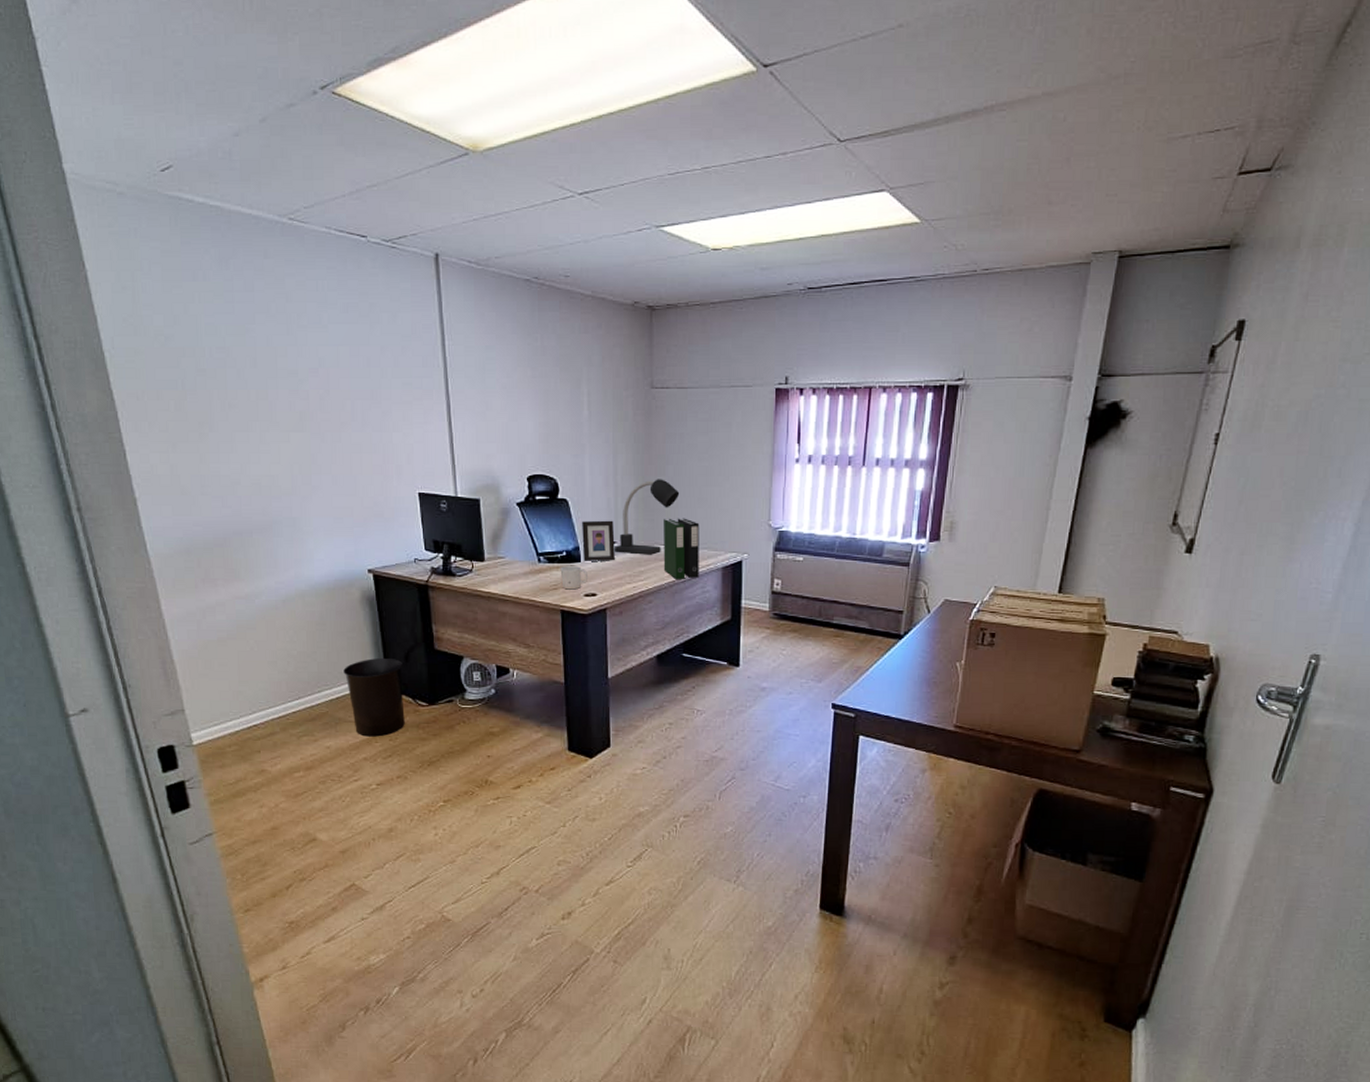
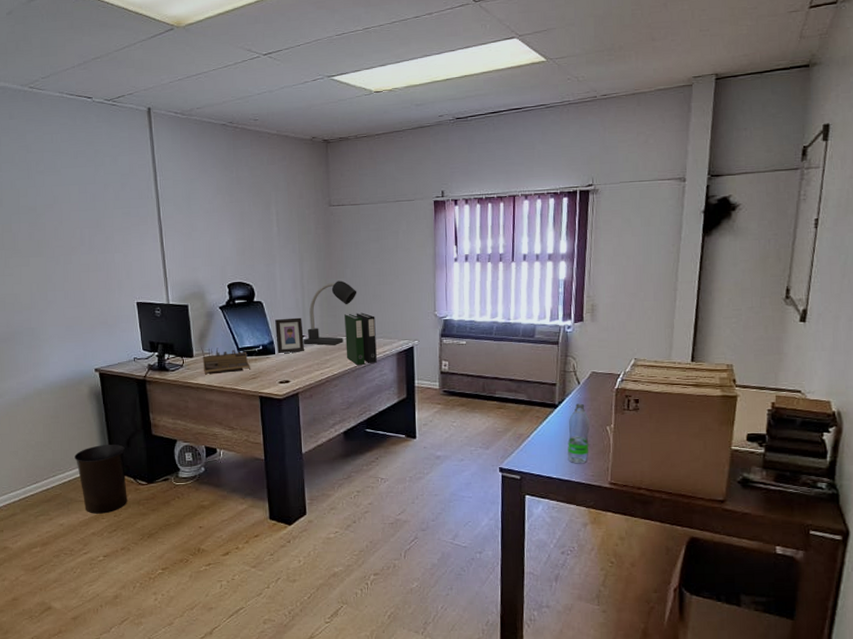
desk organizer: none [494,550,551,583] -> present [201,347,250,375]
mug: present [560,566,587,590] -> none [258,358,281,378]
bottle: none [909,635,937,703] -> present [567,403,590,464]

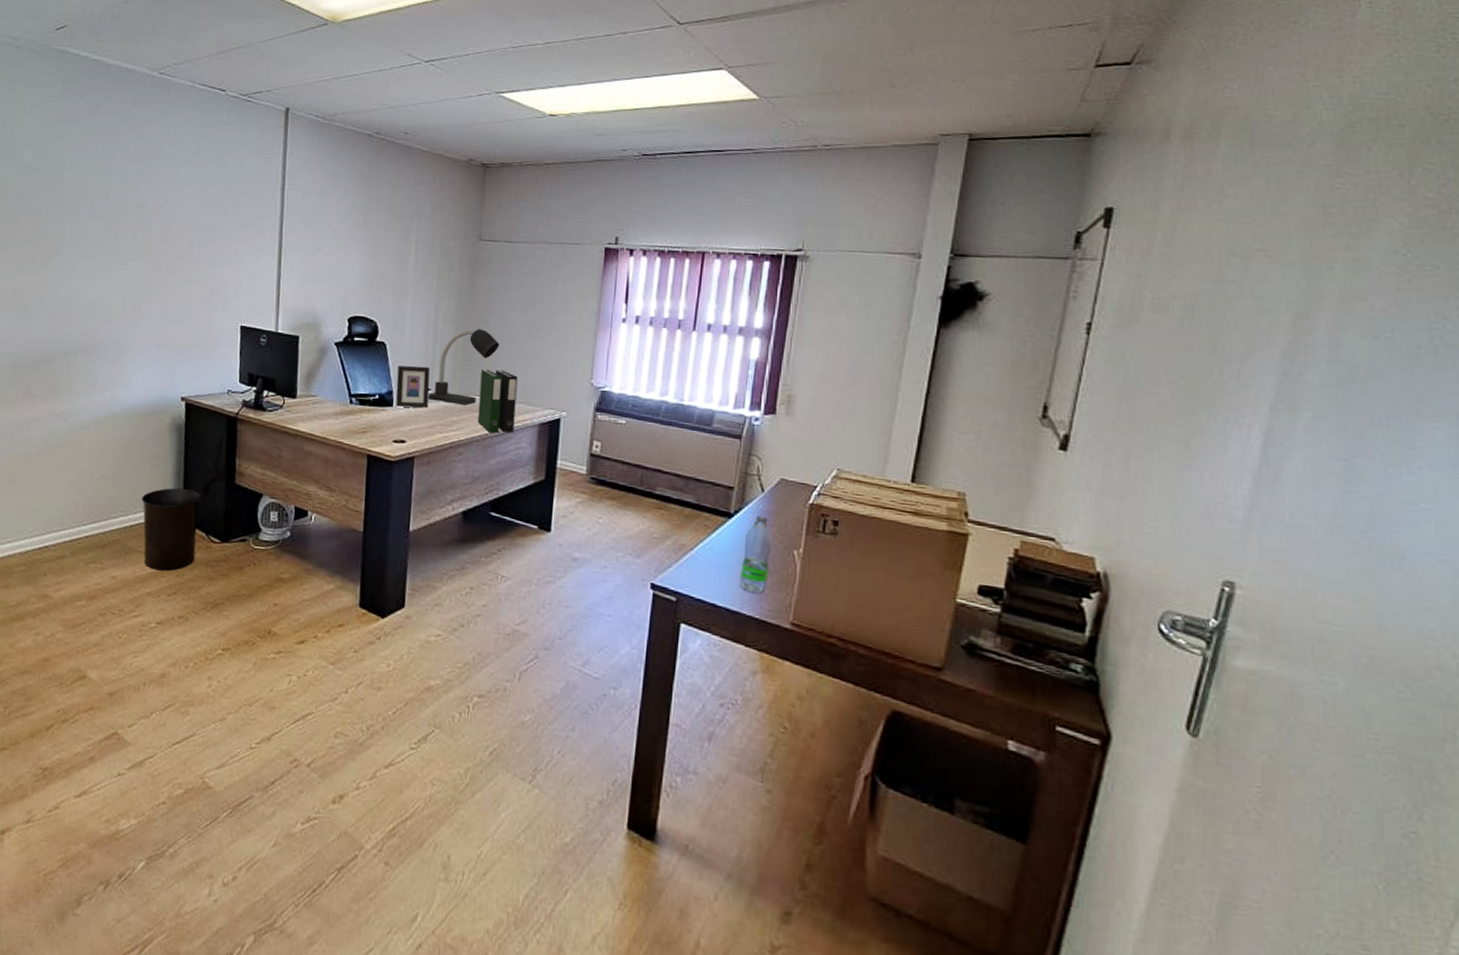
desk organizer: present [201,347,250,375] -> none [306,387,361,422]

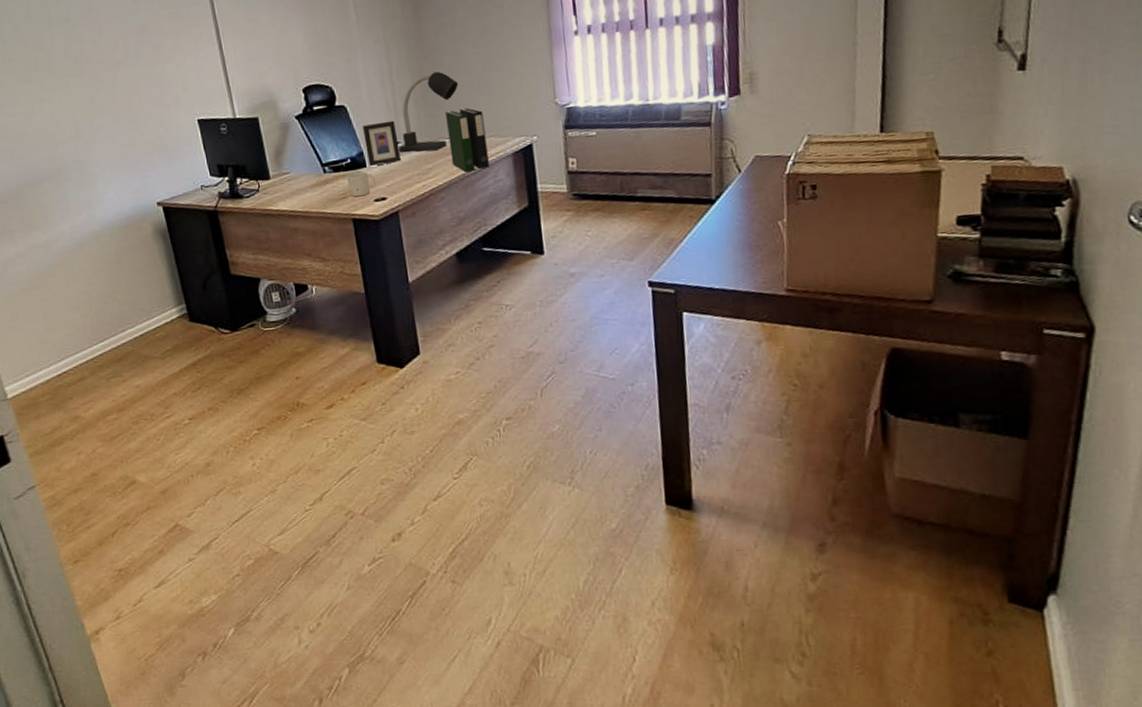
waste bin: present [141,488,201,571] -> none [144,289,210,372]
mug: none [370,409,399,435] -> present [346,171,376,197]
bottle: present [739,516,772,594] -> none [730,195,758,270]

